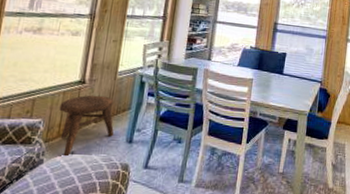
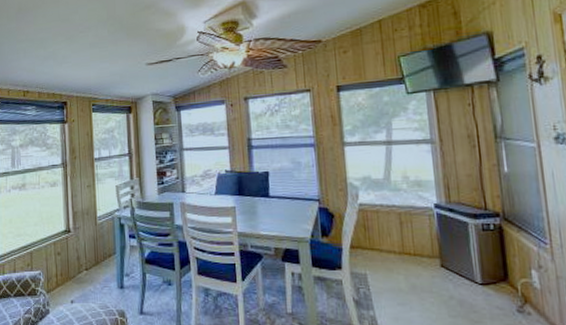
stool: present [59,95,114,157] -> none [53,242,106,306]

